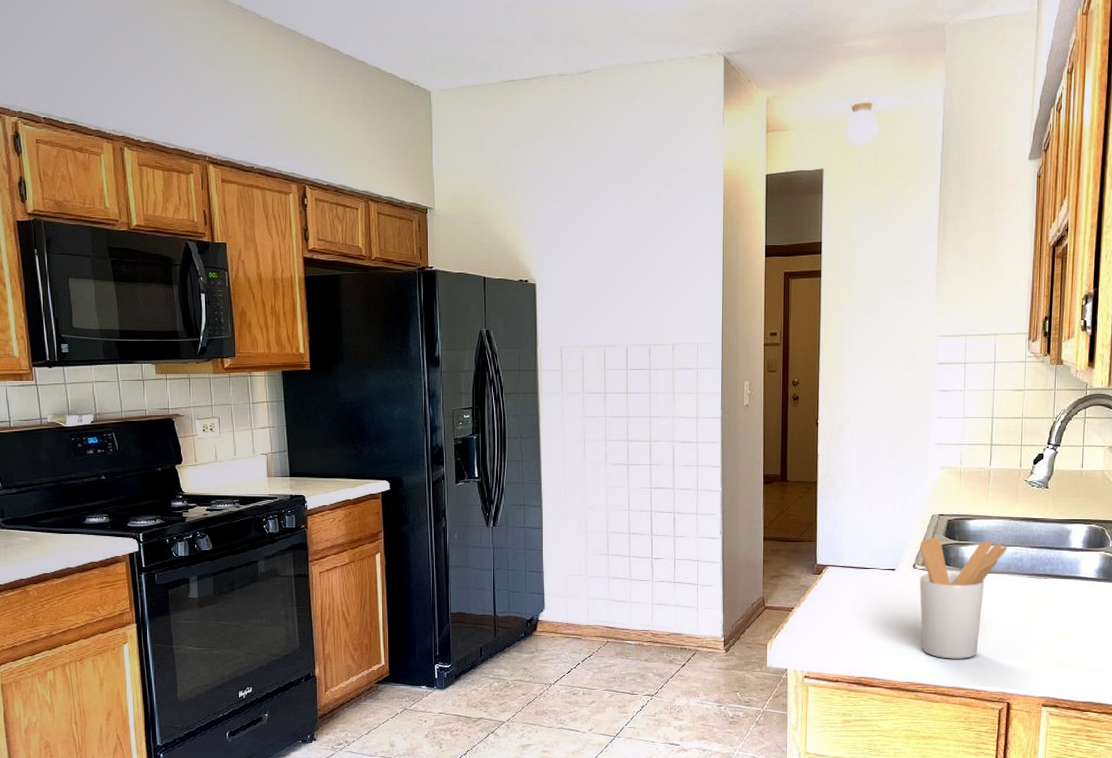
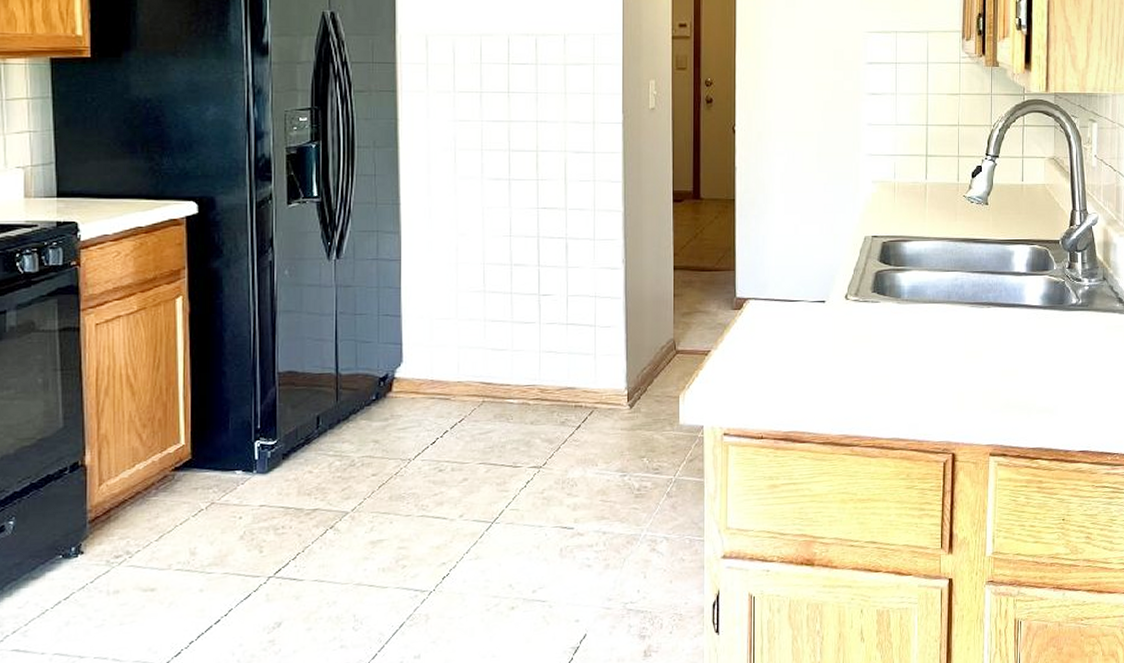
utensil holder: present [919,537,1008,659] -> none [852,262,947,405]

